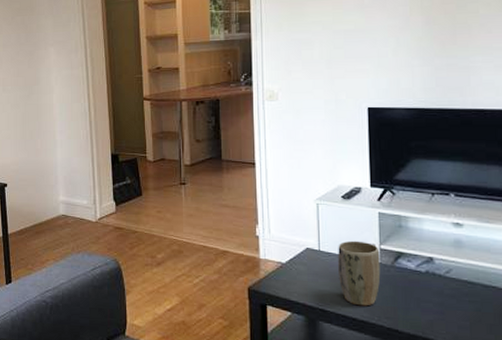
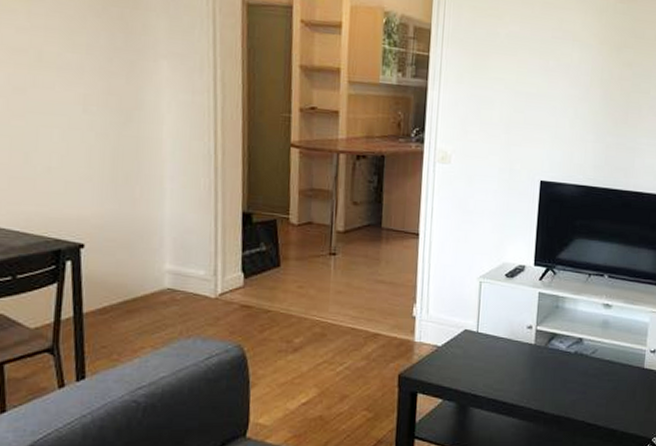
plant pot: present [338,240,381,306] -> none [494,321,536,389]

